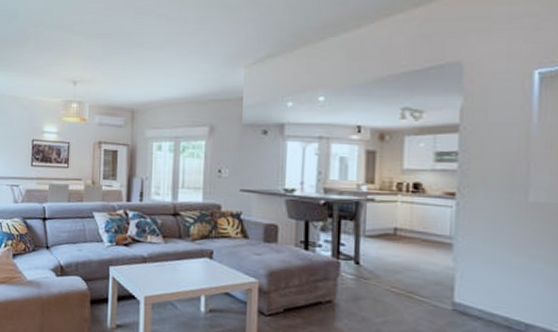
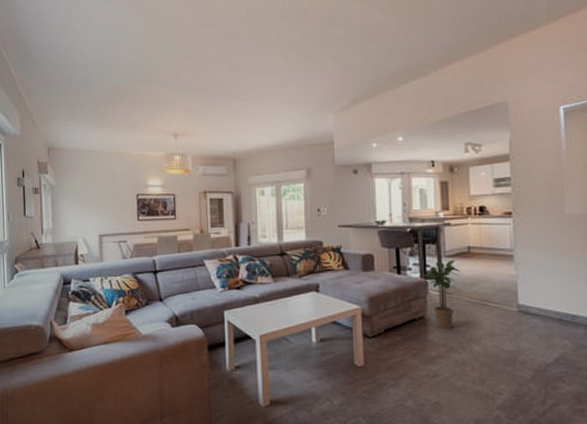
potted plant: none [334,240,382,319] -> present [422,259,460,329]

